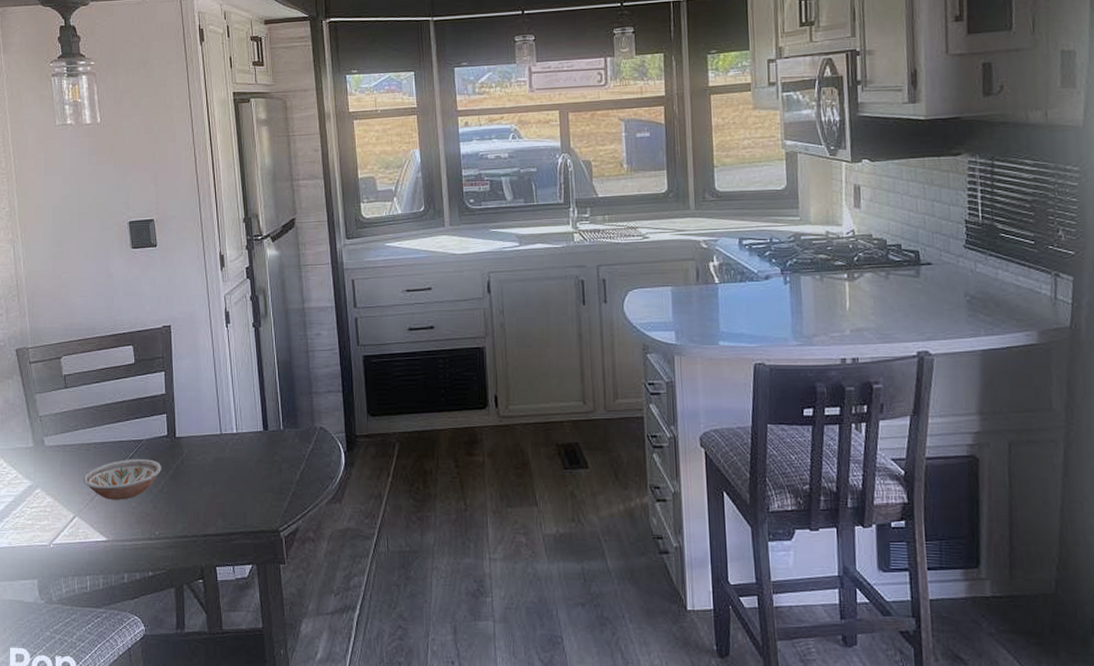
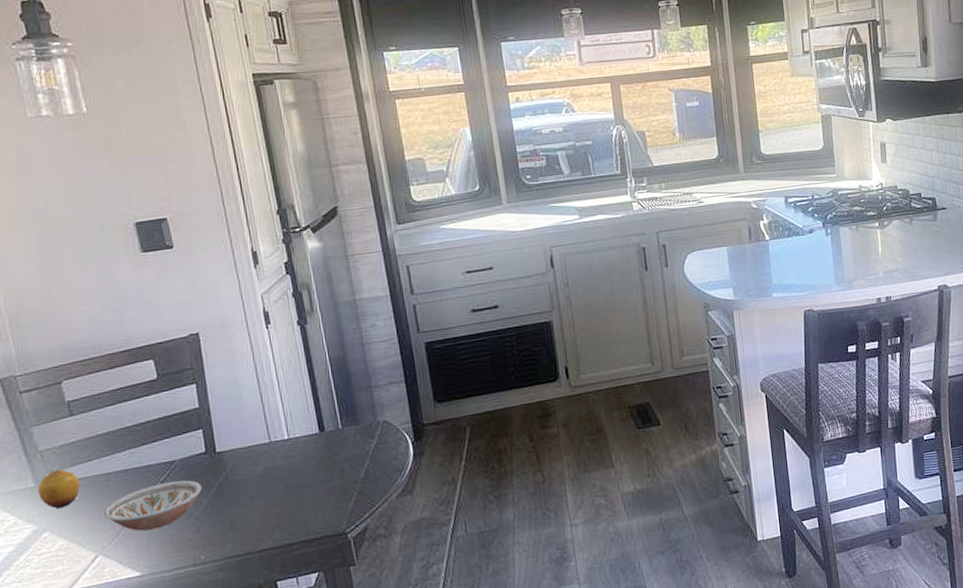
fruit: none [36,435,67,469] -> present [38,469,80,508]

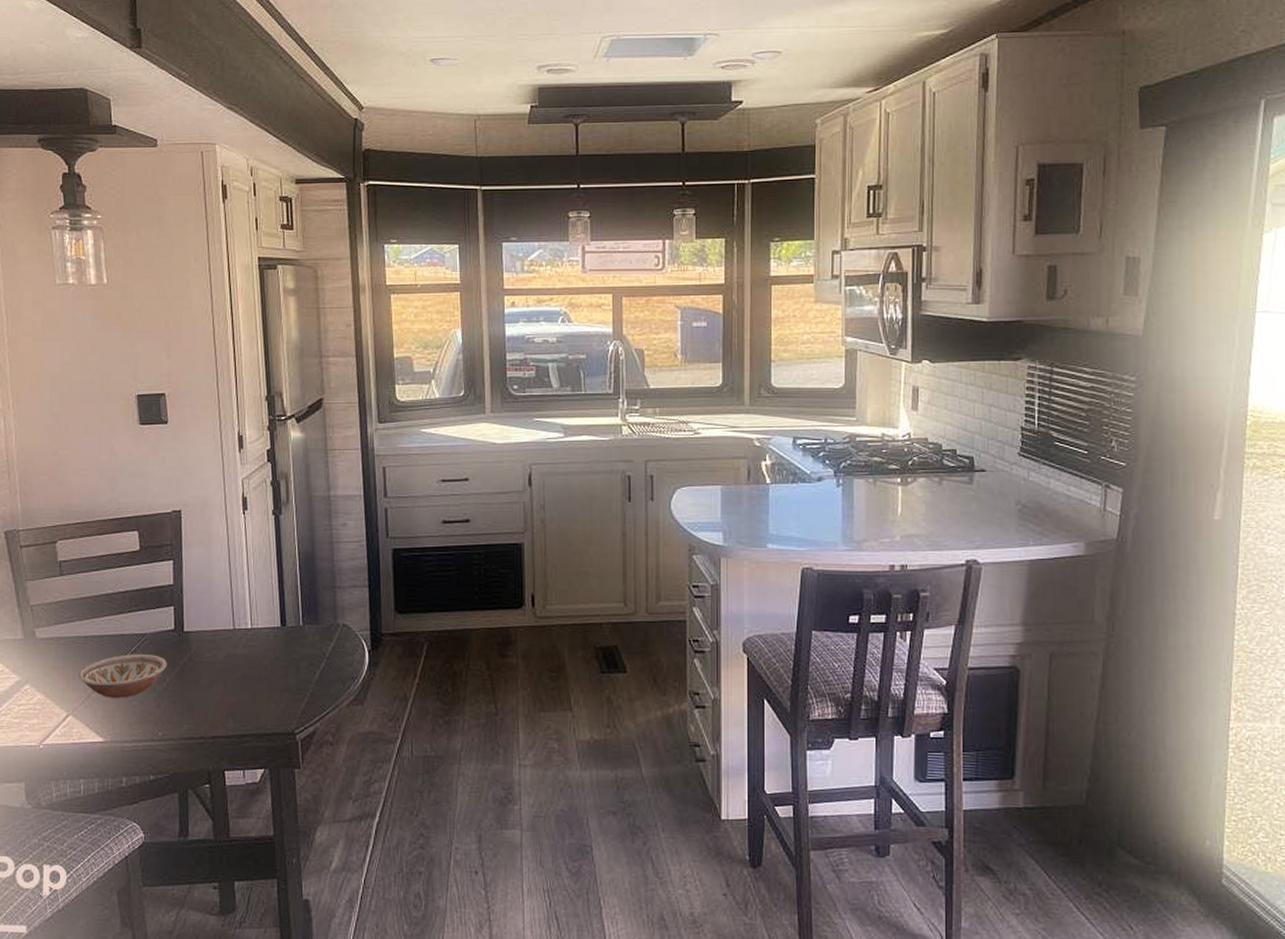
fruit: present [38,469,80,508] -> none [25,626,61,663]

